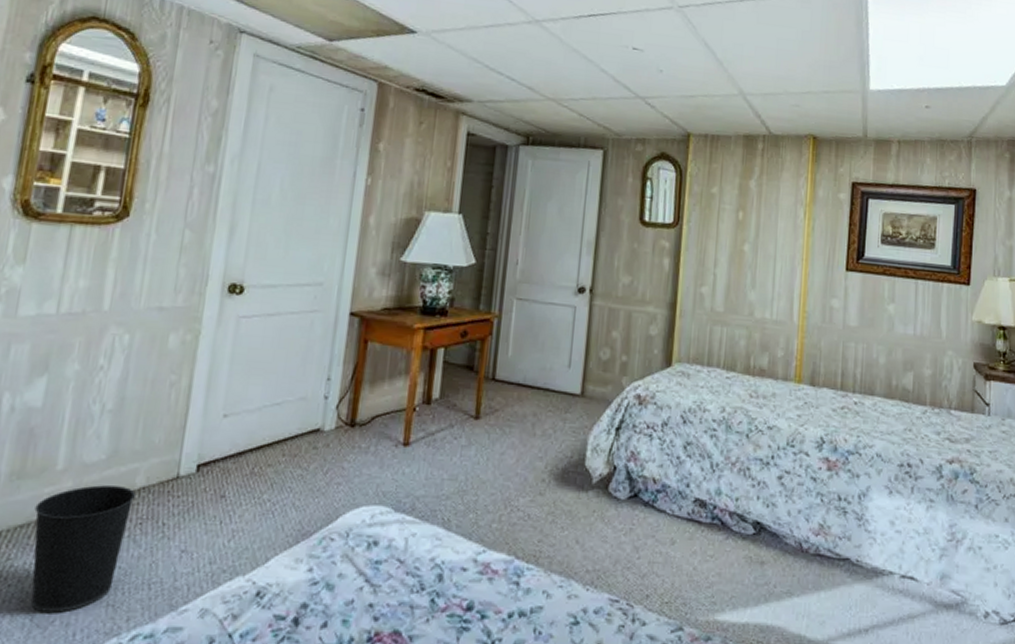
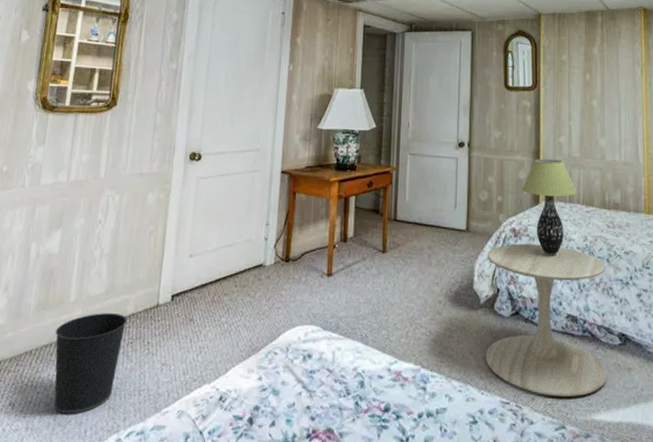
side table: none [593,412,744,594] -> present [485,243,607,397]
table lamp: none [652,312,719,427] -> present [522,159,578,254]

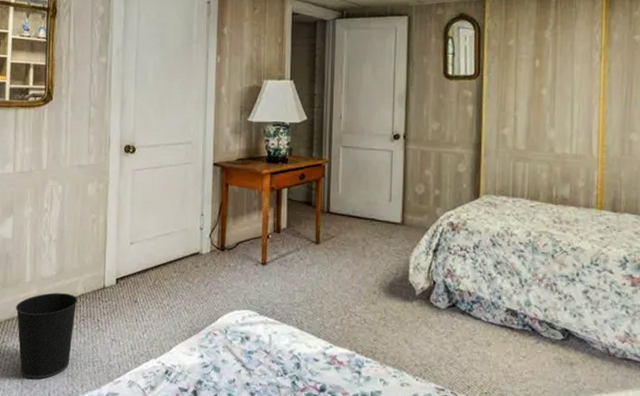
side table: present [485,243,607,397] -> none [420,237,550,387]
table lamp: present [522,159,578,254] -> none [461,151,523,248]

